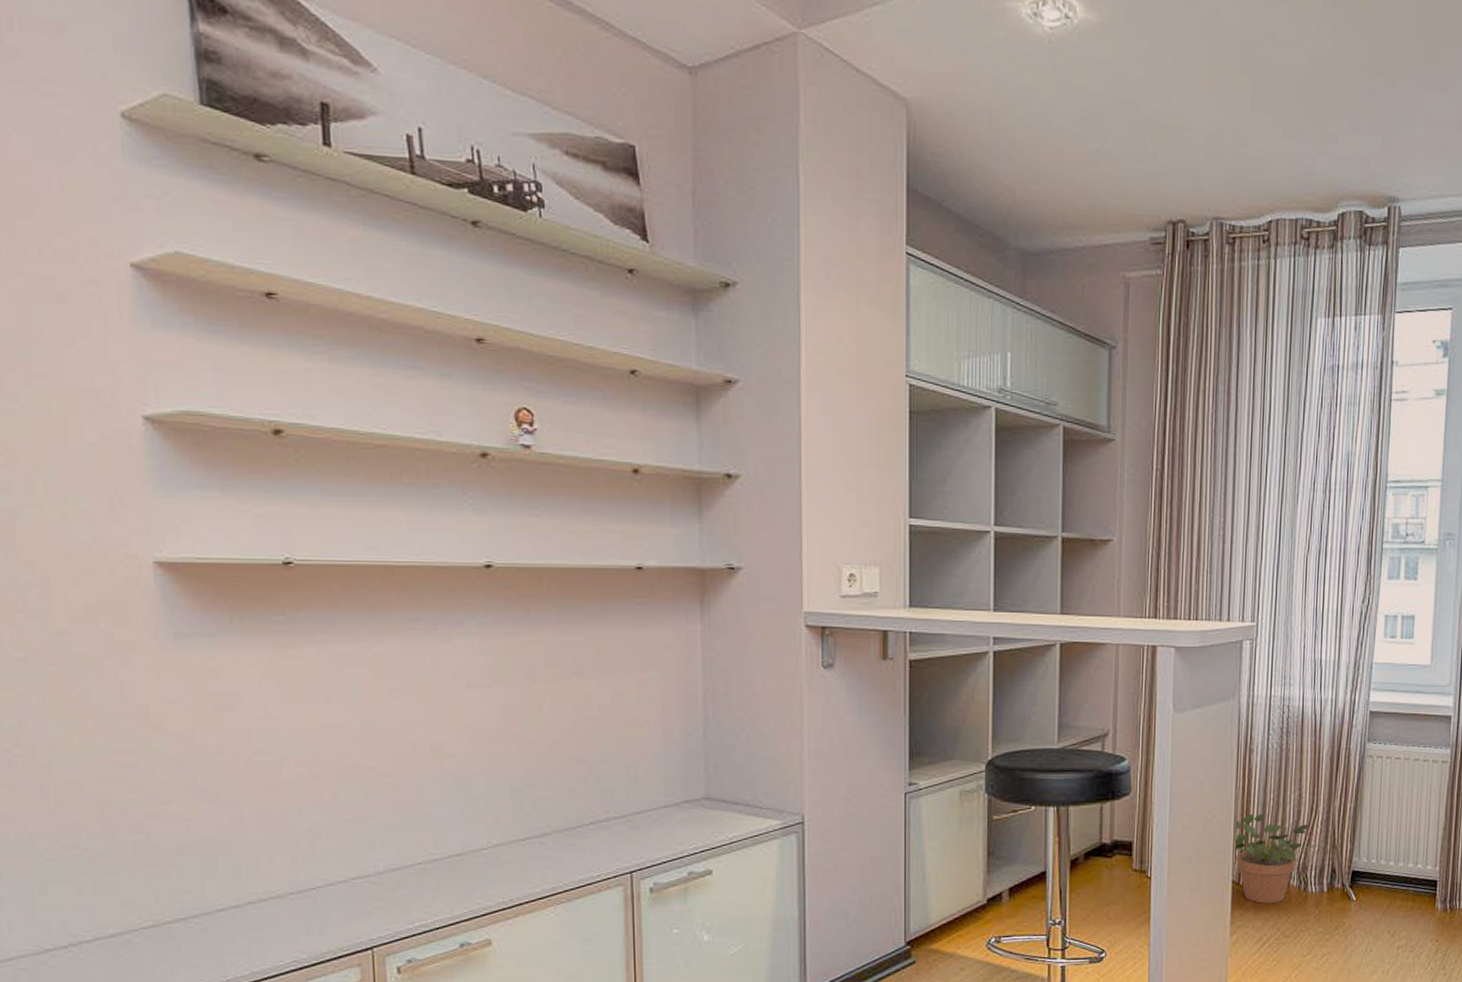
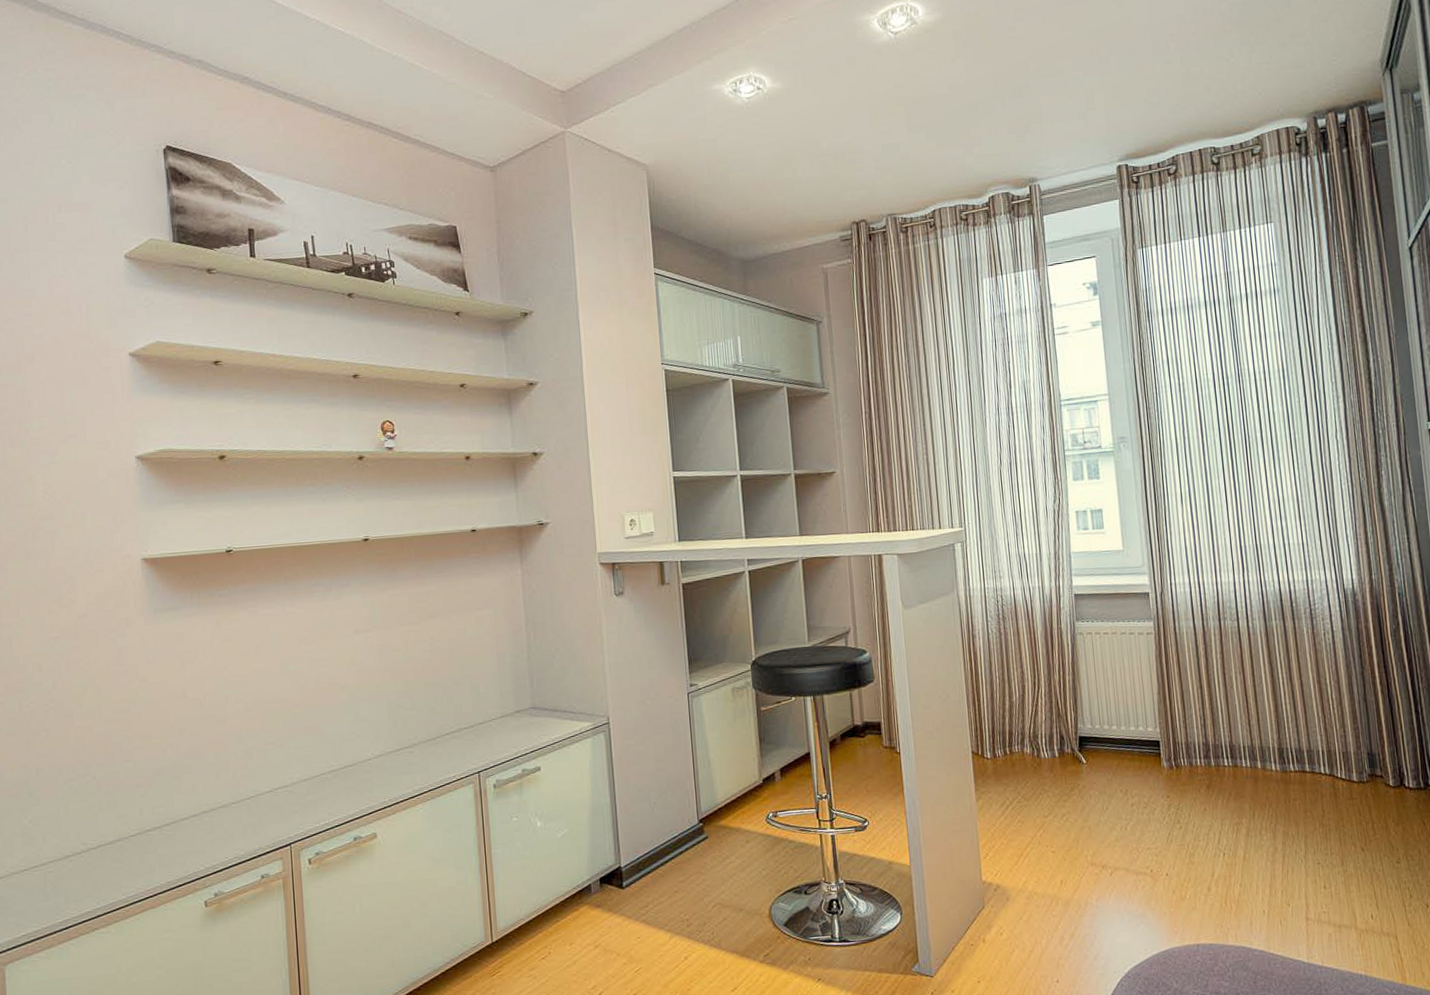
potted plant: present [1233,813,1319,904] -> none [966,690,1046,771]

